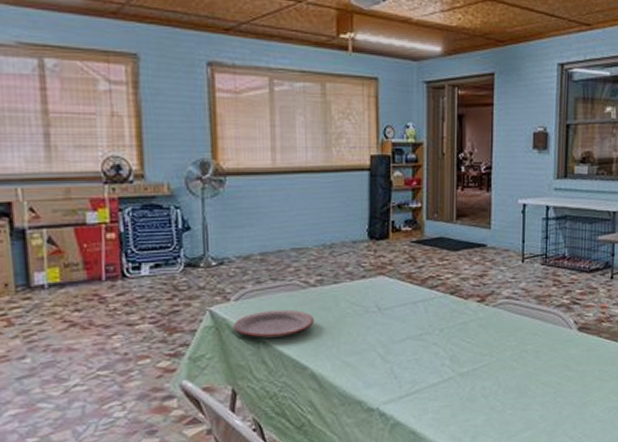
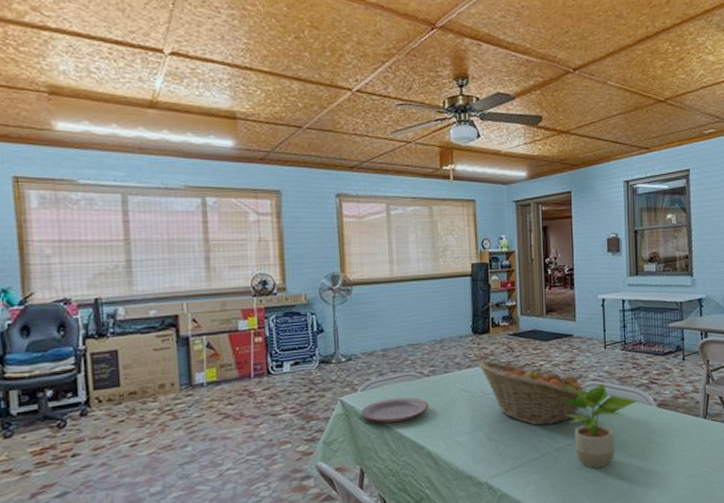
fruit basket: none [374,271,499,348] -> present [478,360,588,426]
potted plant: none [470,300,556,397] -> present [562,383,638,469]

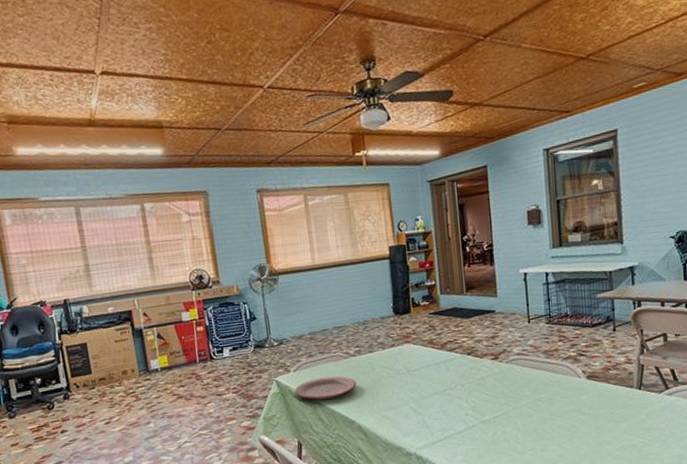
fruit basket: present [478,360,588,426] -> none [401,339,512,400]
potted plant: present [562,383,638,469] -> none [486,357,565,440]

